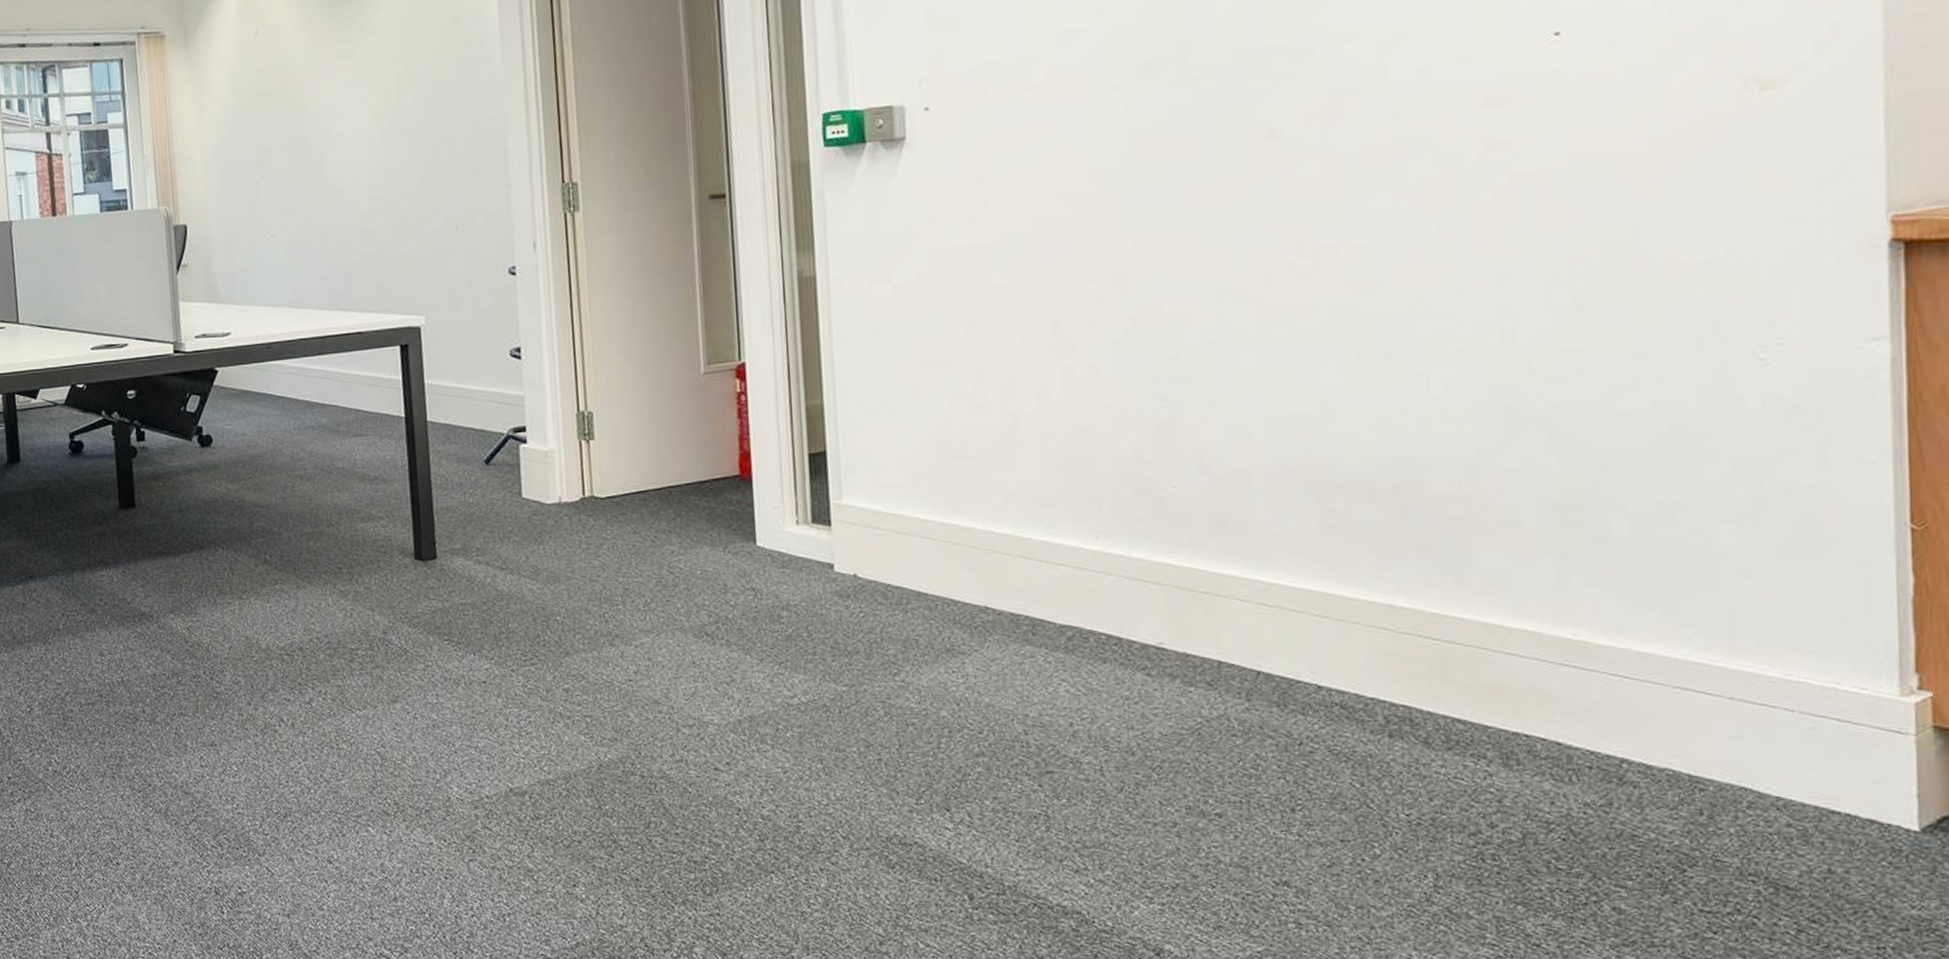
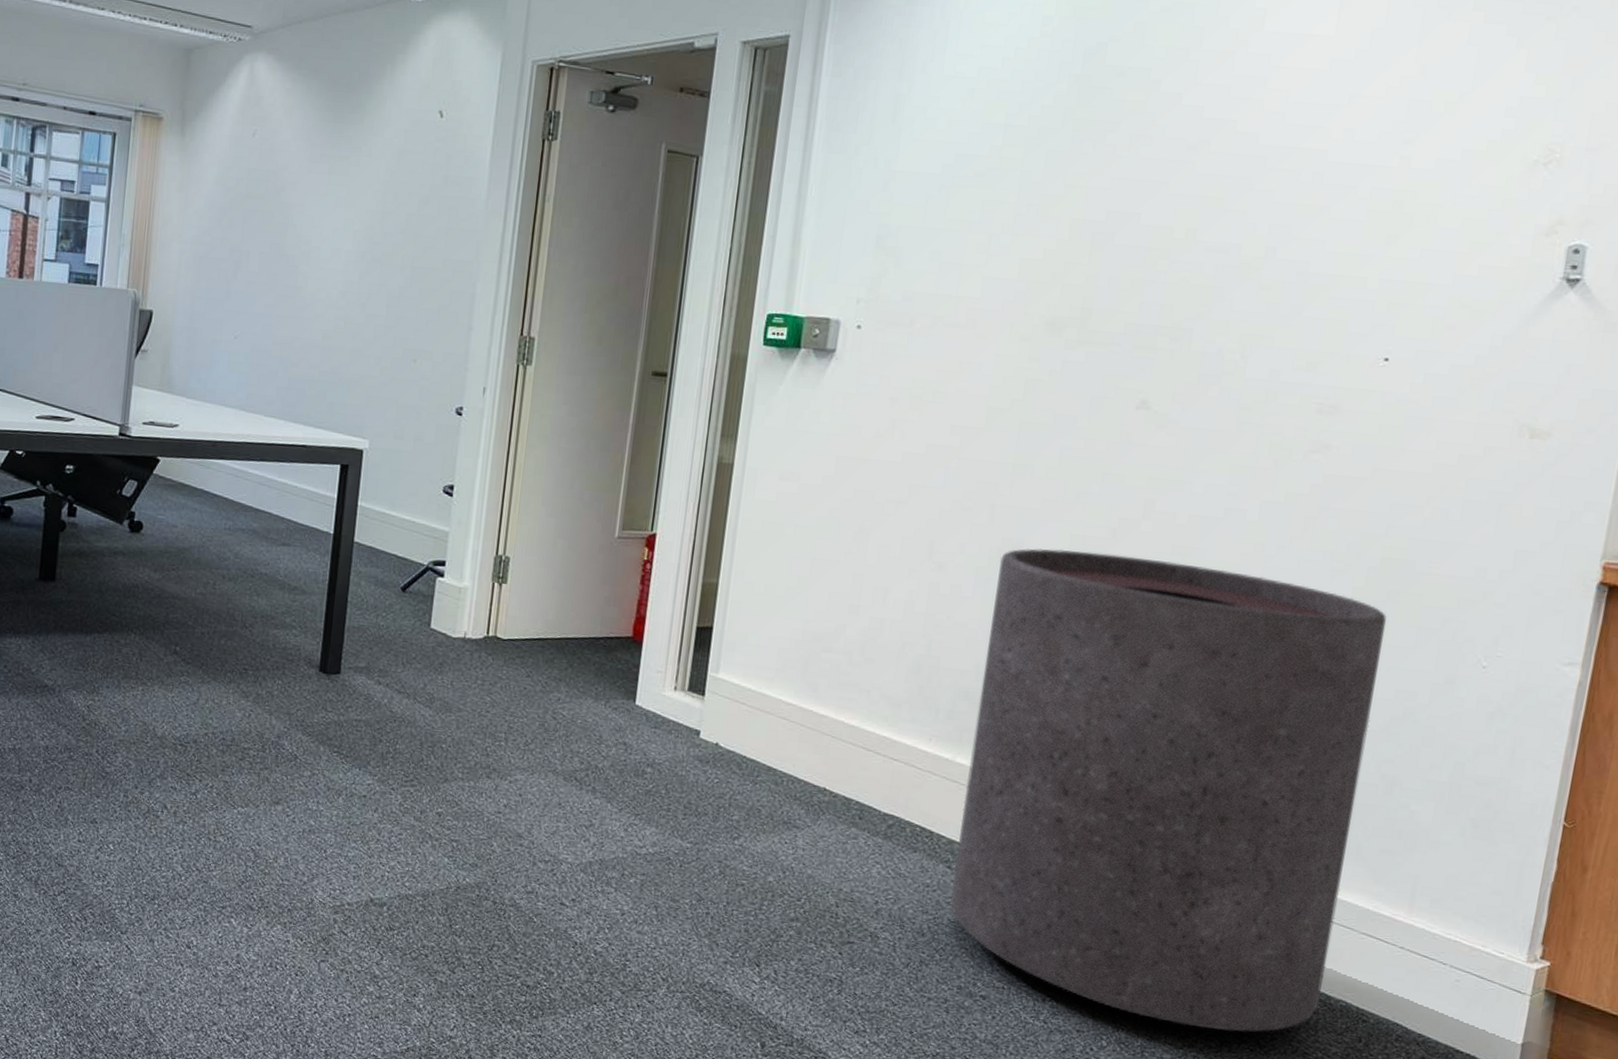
trash can: none [1138,298,1638,821] -> present [950,548,1387,1032]

